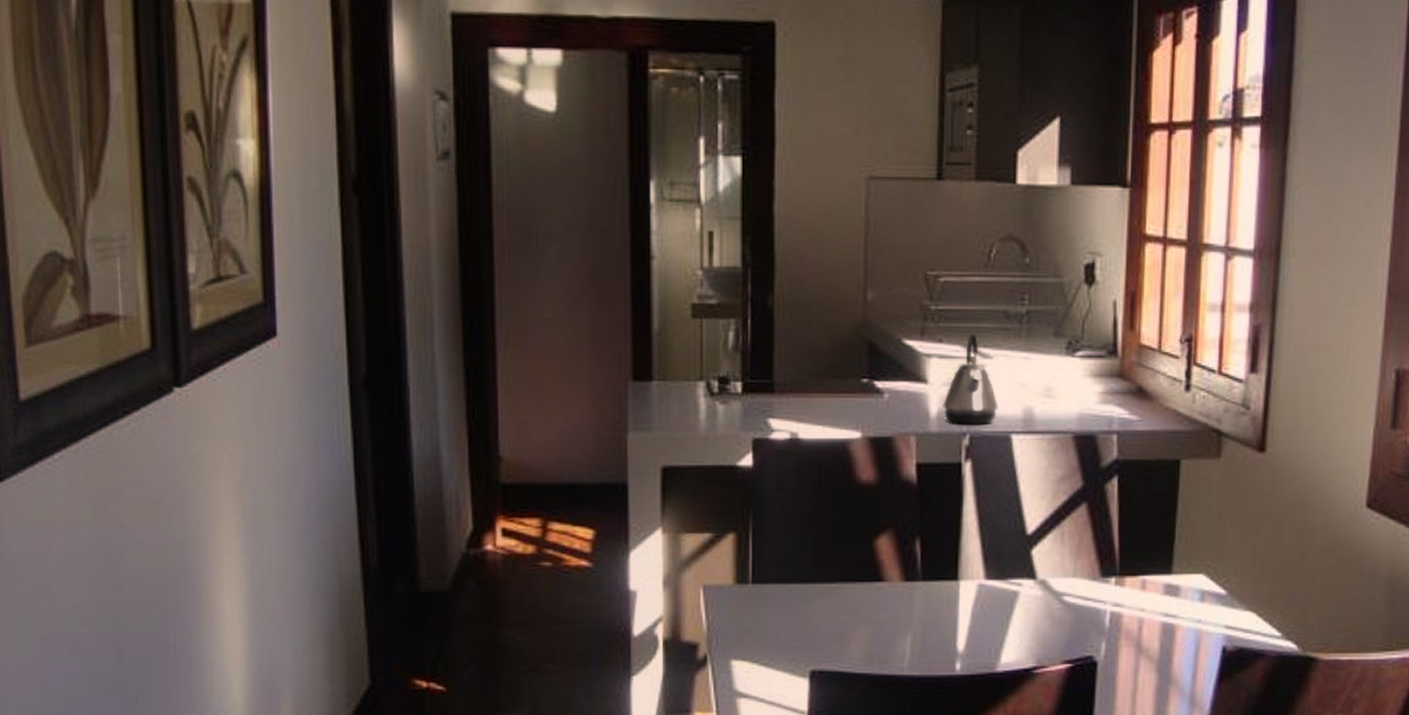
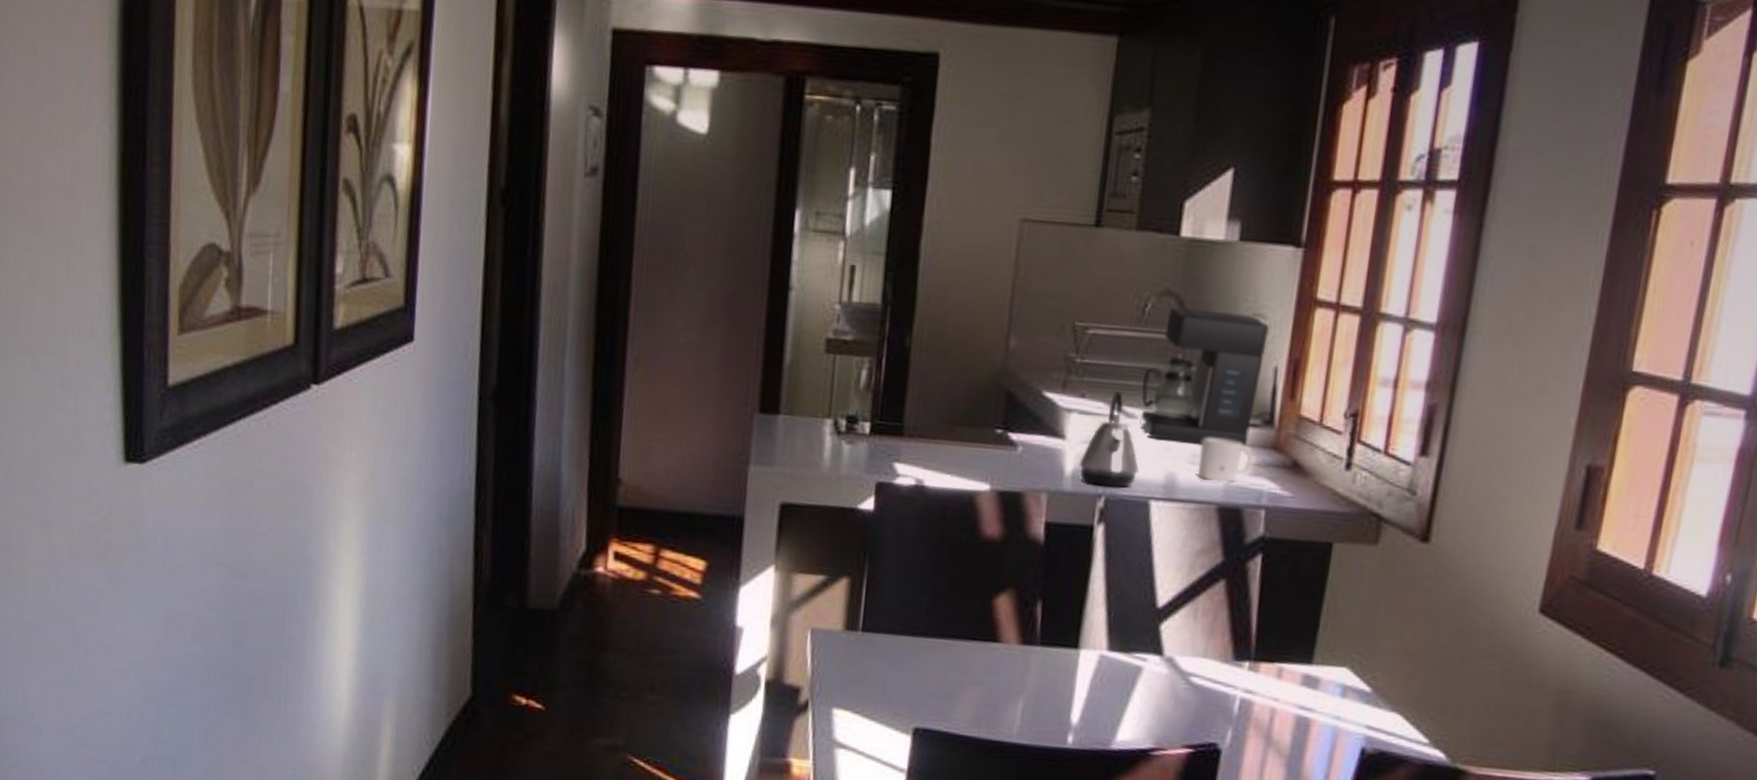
coffee maker: none [994,250,1106,378] -> present [1140,306,1270,447]
mug: none [1052,371,1102,412] -> present [1197,437,1254,484]

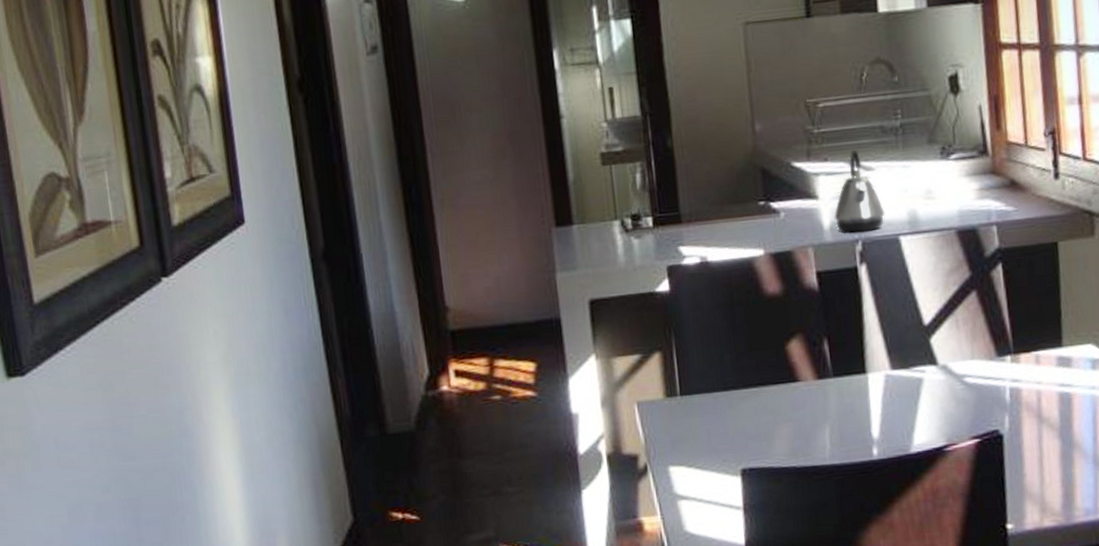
coffee maker: present [1140,306,1270,447] -> none [872,66,970,184]
mug: present [1197,437,1254,484] -> none [931,172,978,211]

